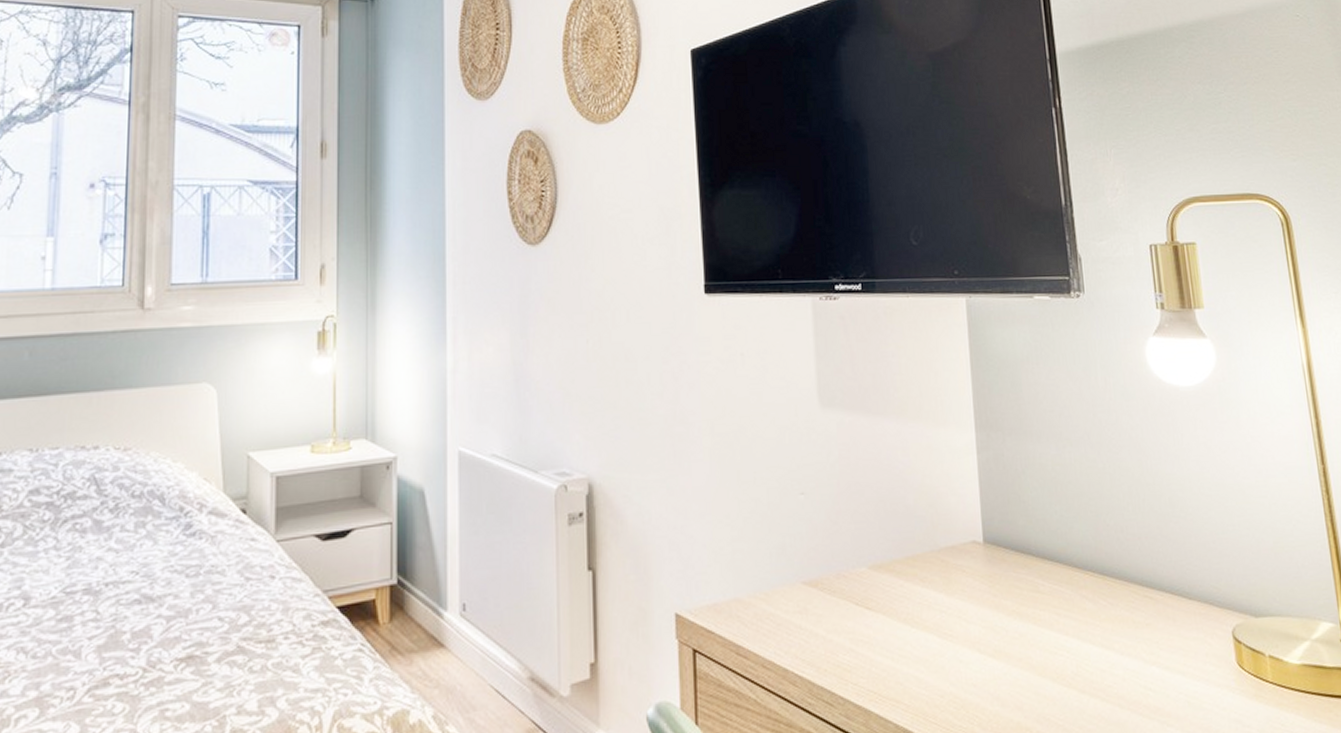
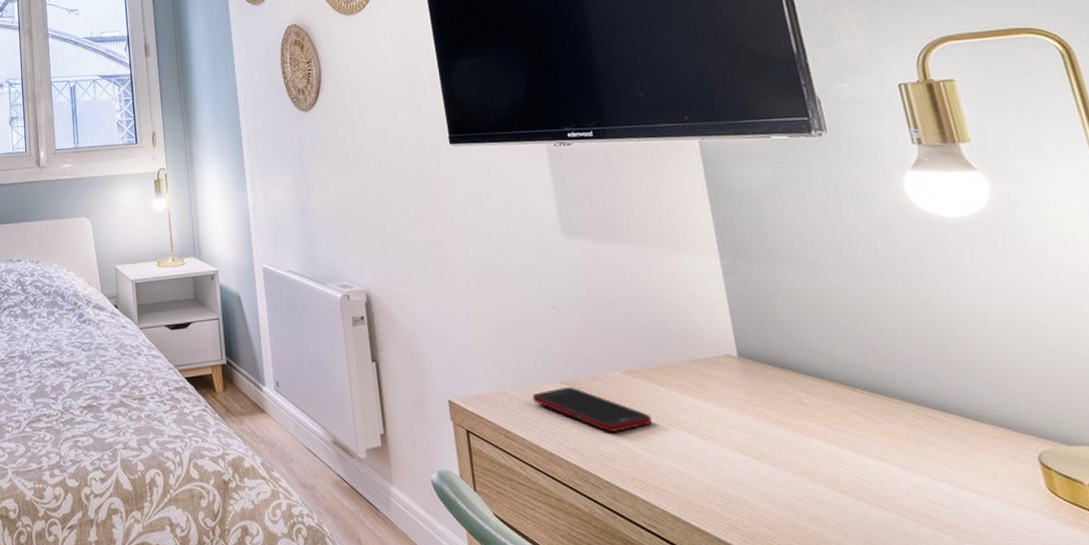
cell phone: none [770,587,894,639] -> present [532,386,652,432]

